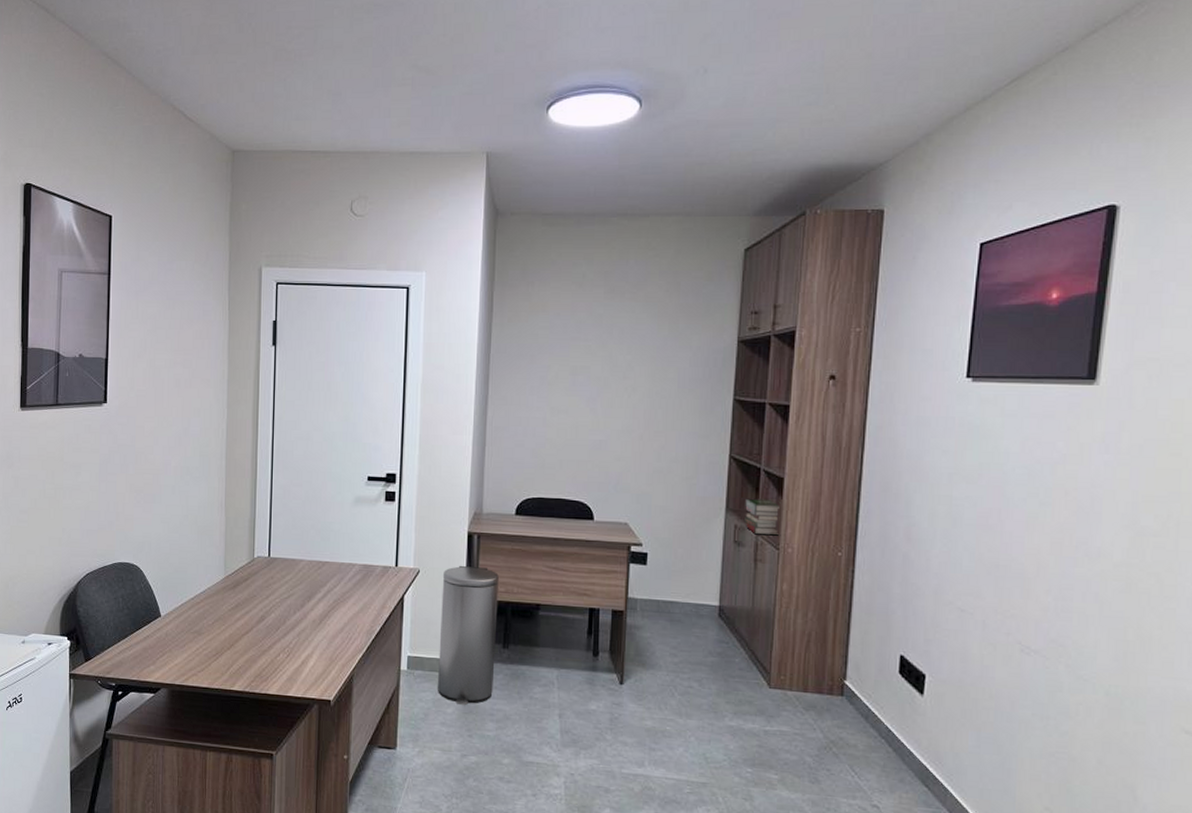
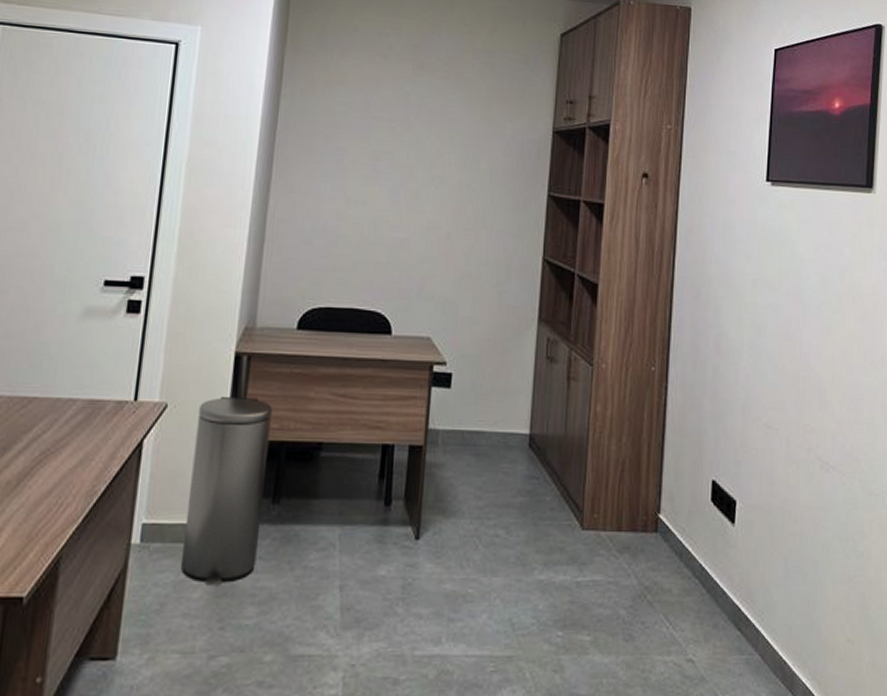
books: present [745,498,781,536] -> none [558,307,595,350]

